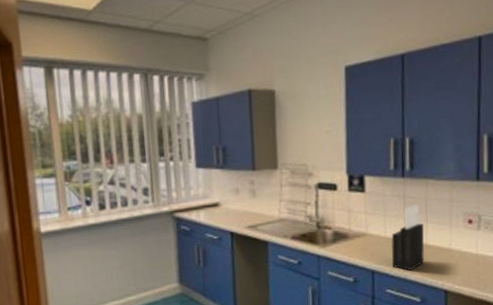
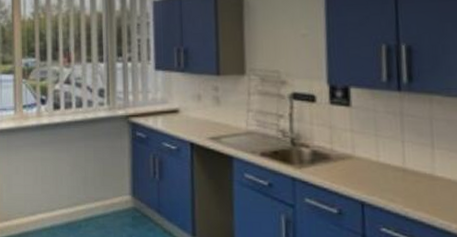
knife block: present [391,203,425,271] -> none [385,123,432,207]

